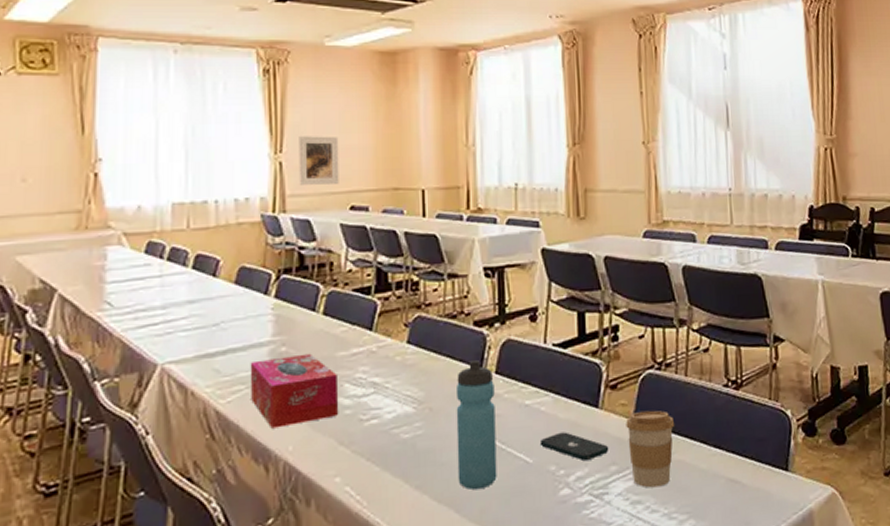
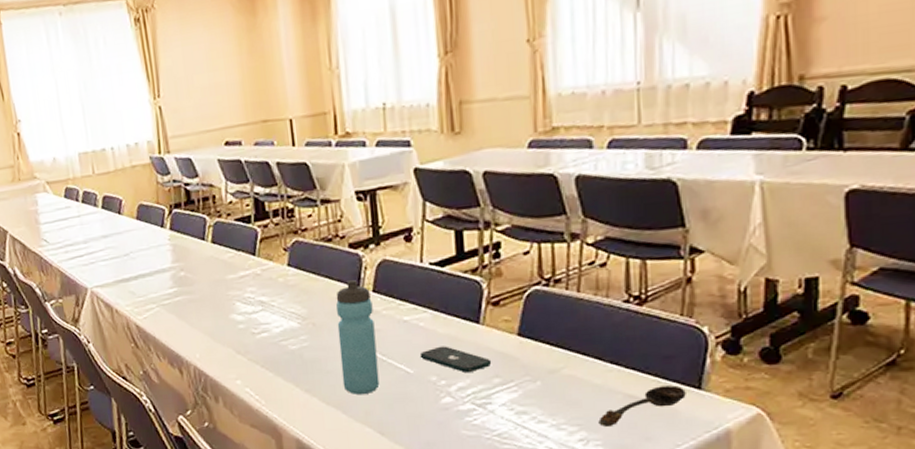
tissue box: present [250,353,339,429] -> none [157,277,234,340]
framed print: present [299,136,339,185] -> none [172,76,213,126]
coffee cup: present [626,410,675,488] -> none [509,326,565,400]
spoon: none [705,468,777,514] -> present [598,385,686,428]

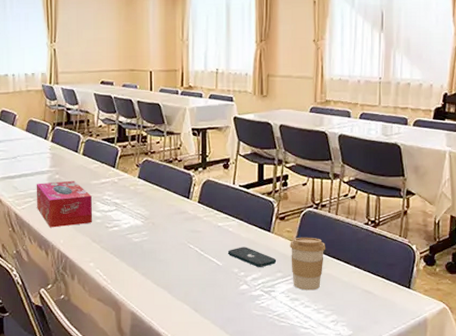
tissue box: none [157,277,234,340] -> present [36,180,93,228]
water bottle: present [335,280,380,395] -> none [170,193,197,280]
coffee cup: none [509,326,565,400] -> present [290,237,326,291]
spoon: present [598,385,686,428] -> none [345,285,401,313]

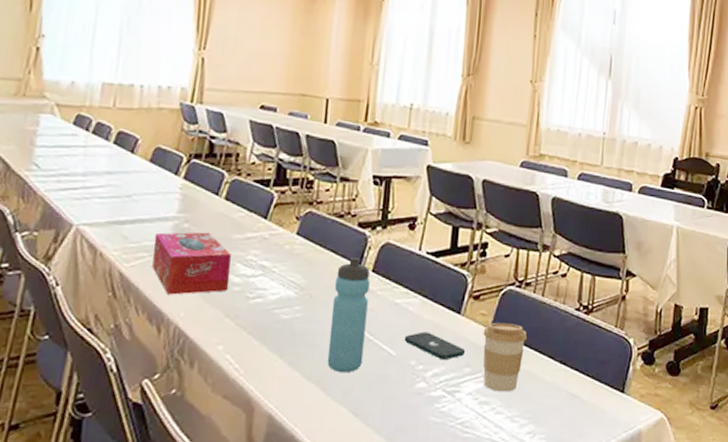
water bottle: none [170,193,197,280] -> present [327,258,370,373]

